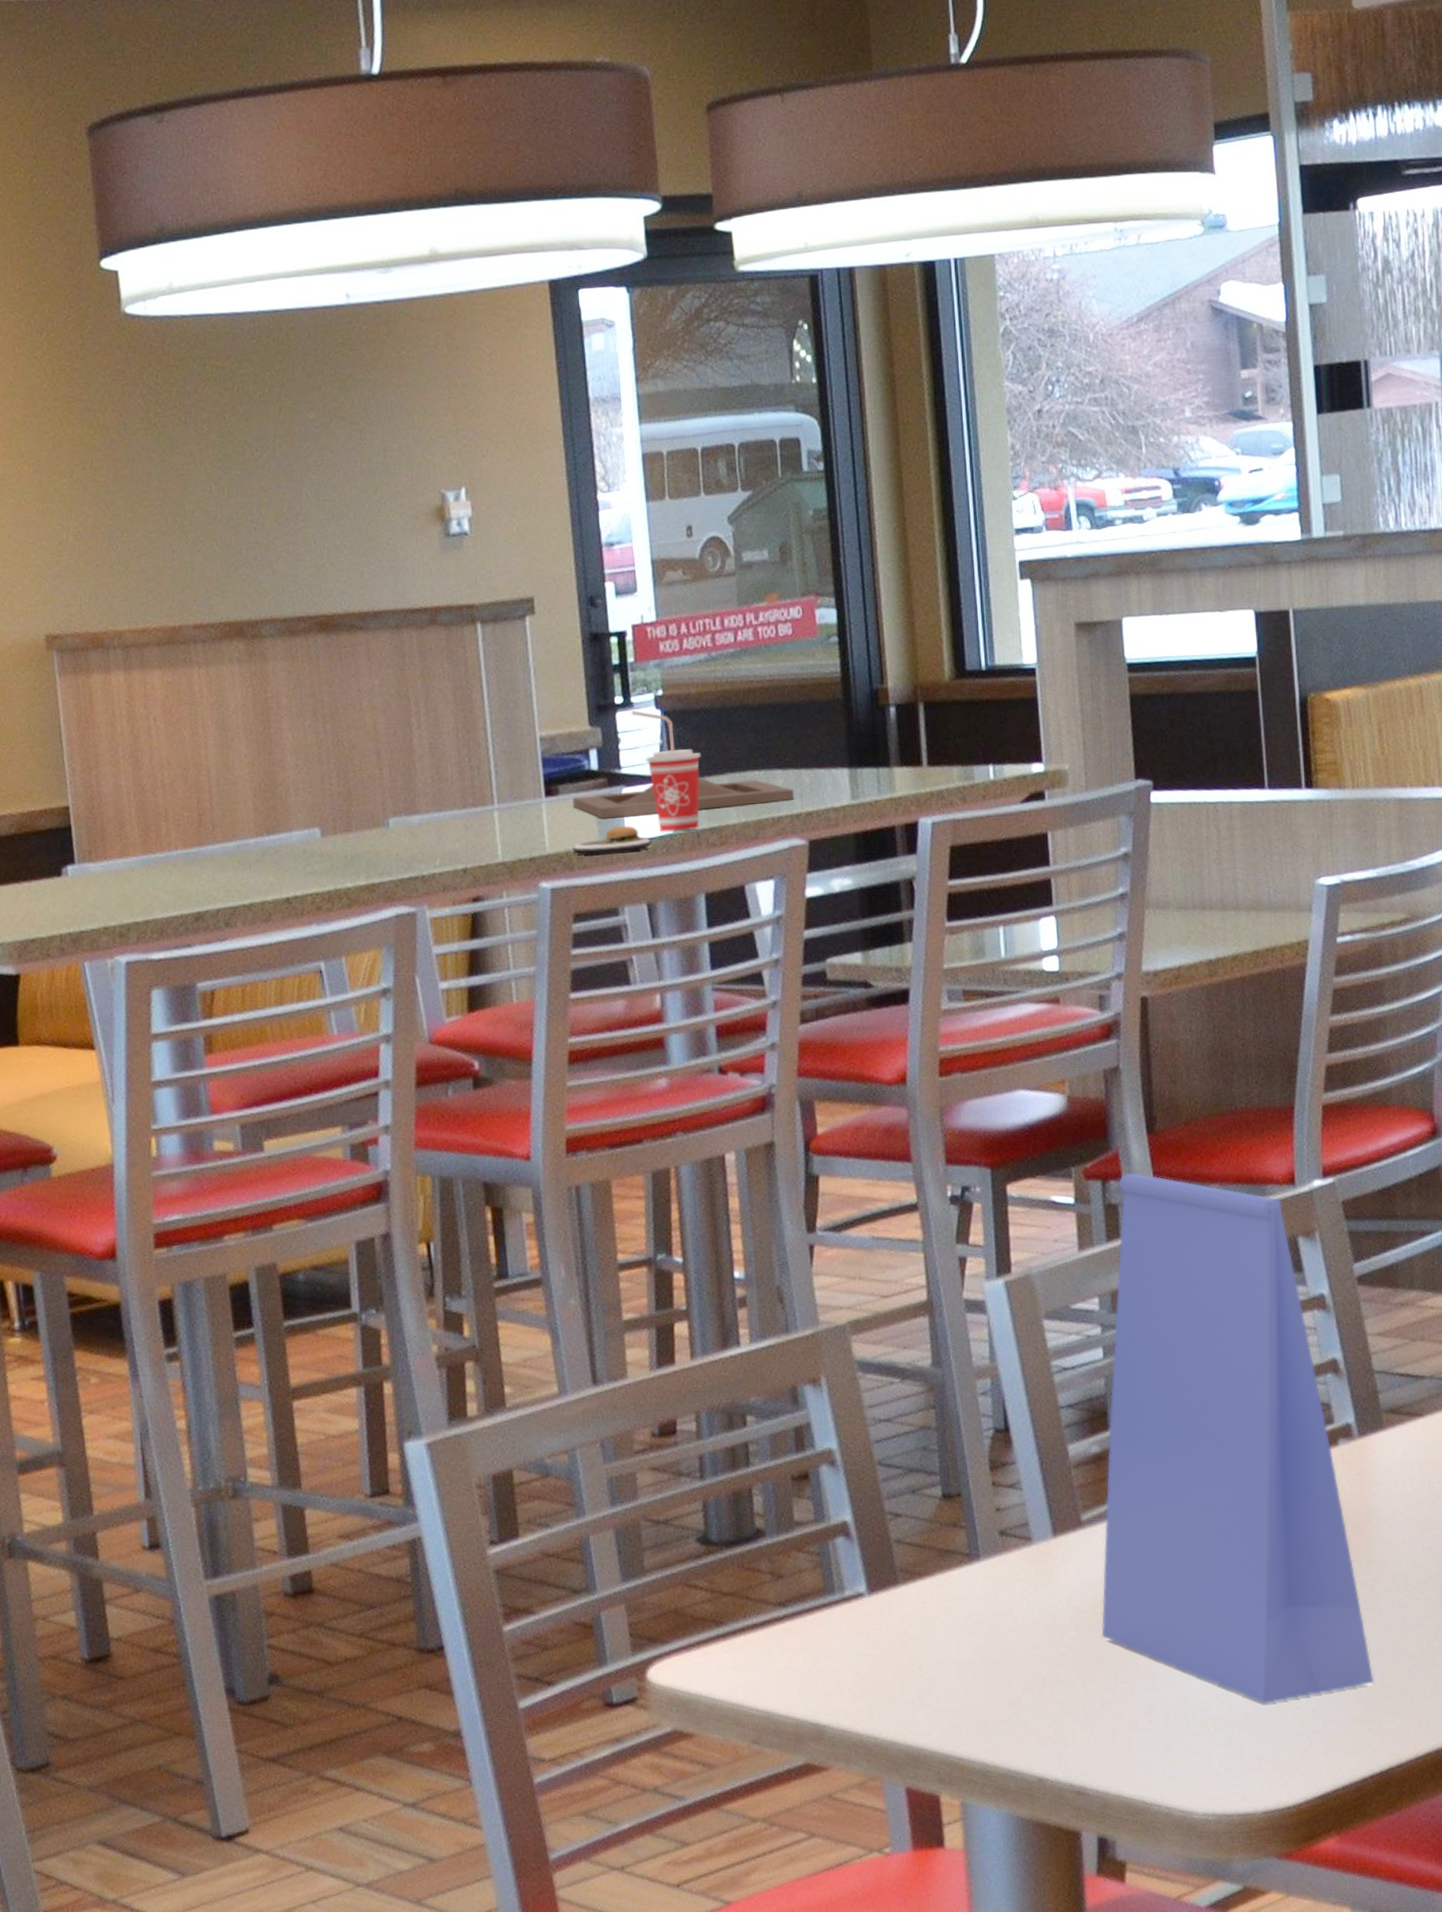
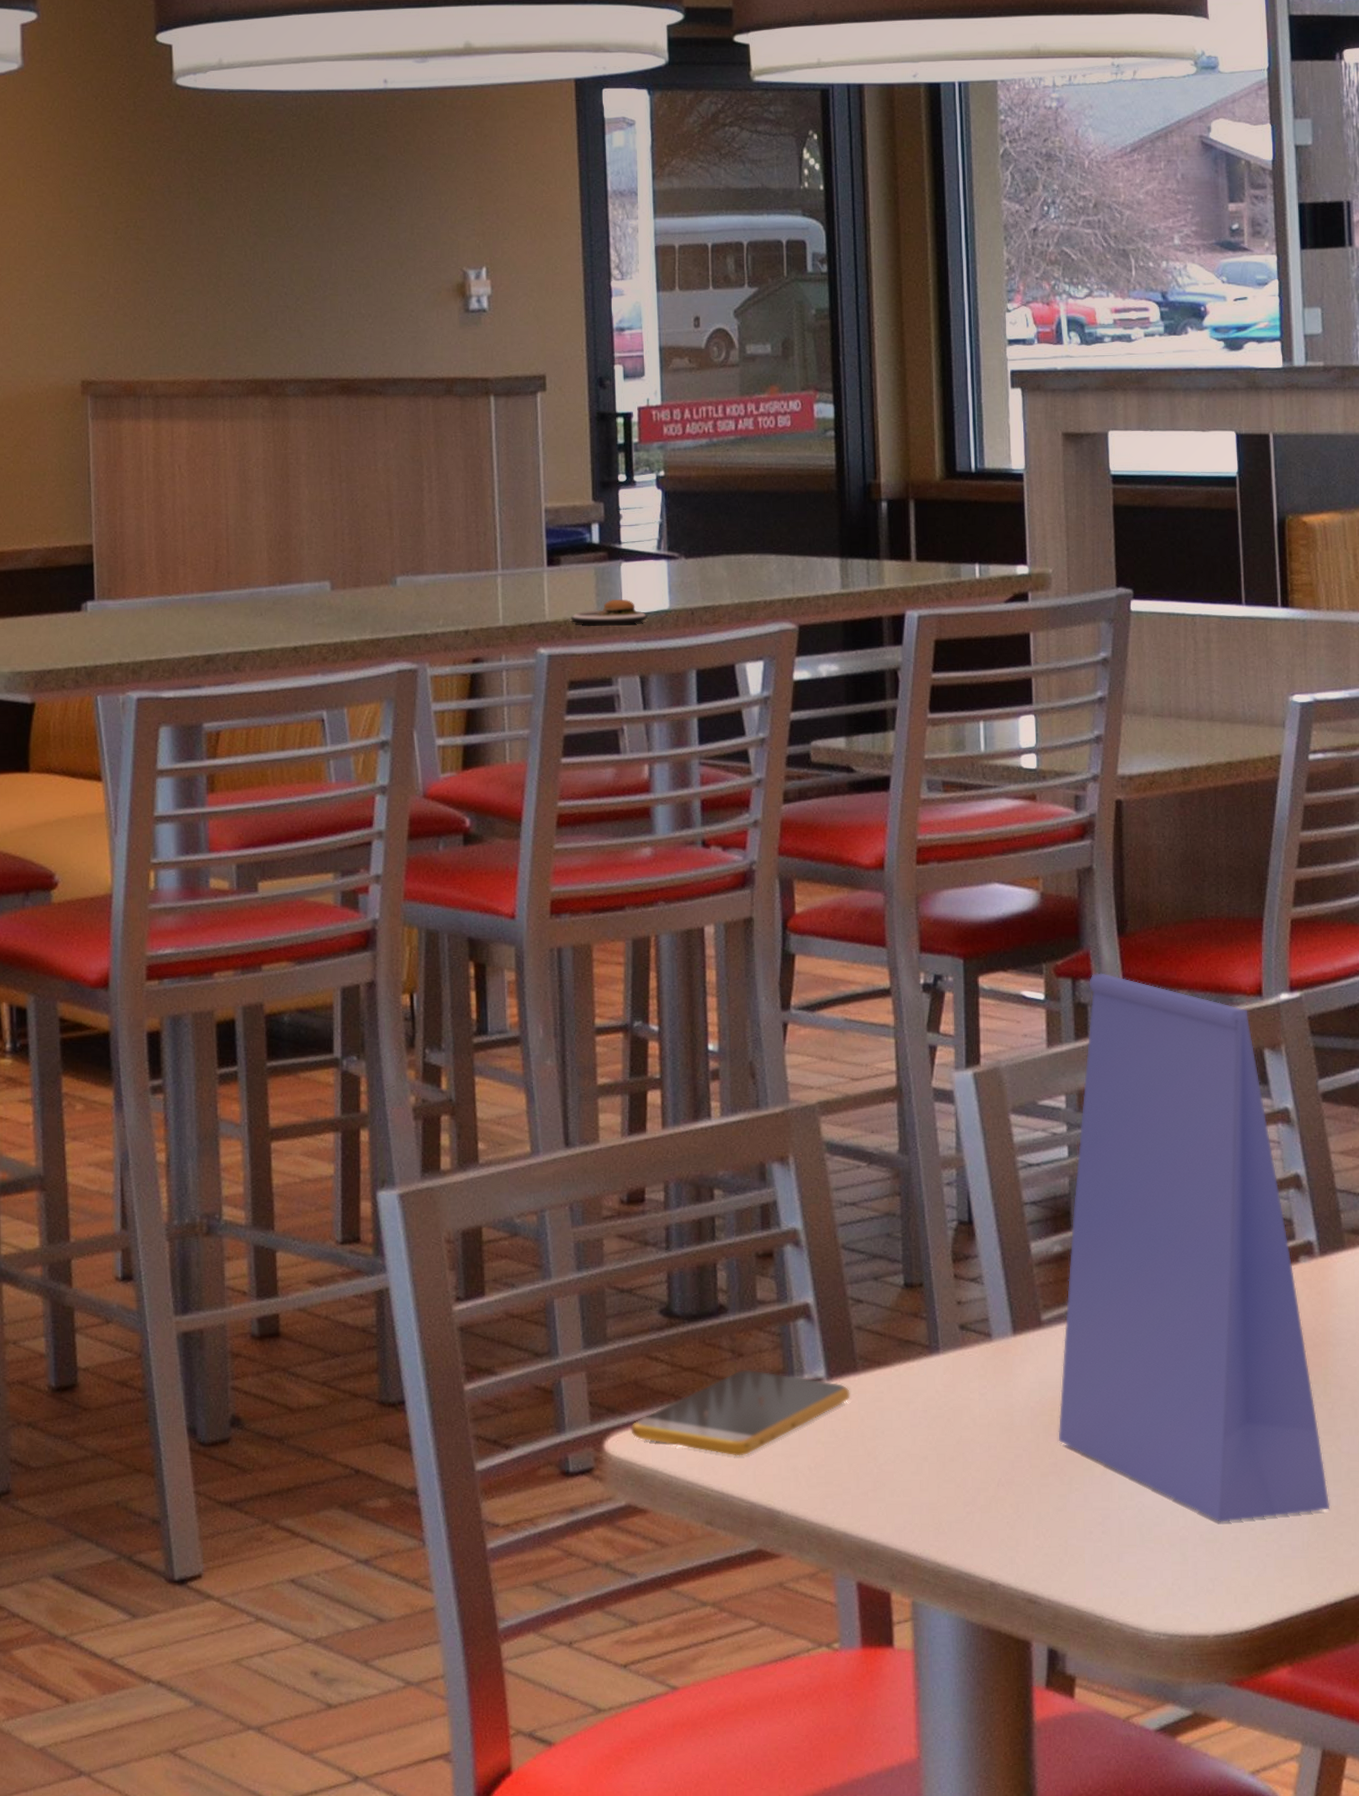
tray: present [573,776,795,820] -> none [573,556,787,592]
beverage cup: present [631,711,701,832] -> none [633,489,699,608]
smartphone: none [672,1590,892,1676] -> present [631,1369,850,1456]

